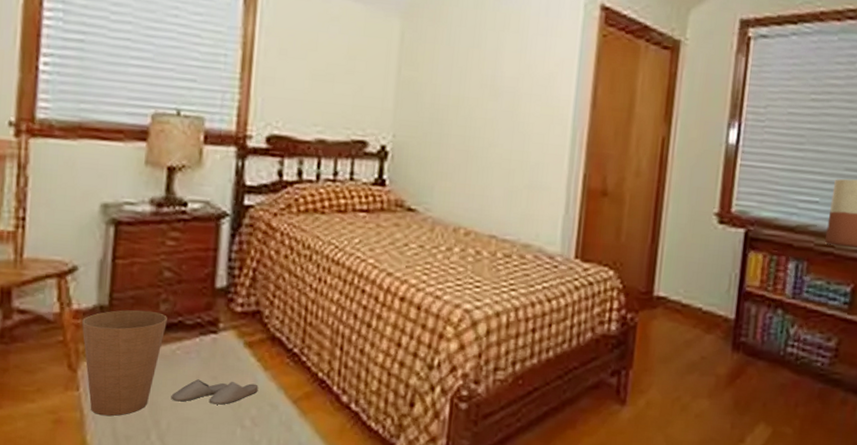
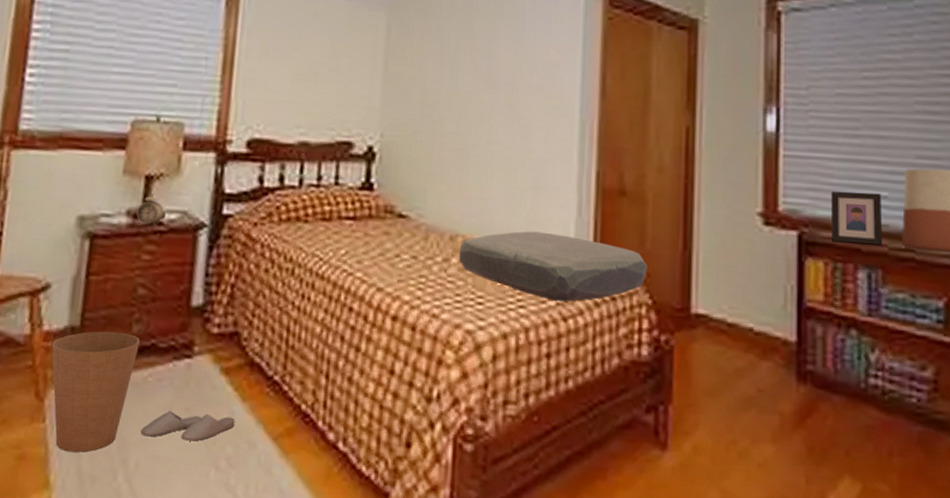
alarm clock: none [160,180,187,216] -> present [136,190,165,228]
cushion: none [460,225,621,286] -> present [458,231,648,302]
picture frame: none [771,196,814,243] -> present [830,190,883,247]

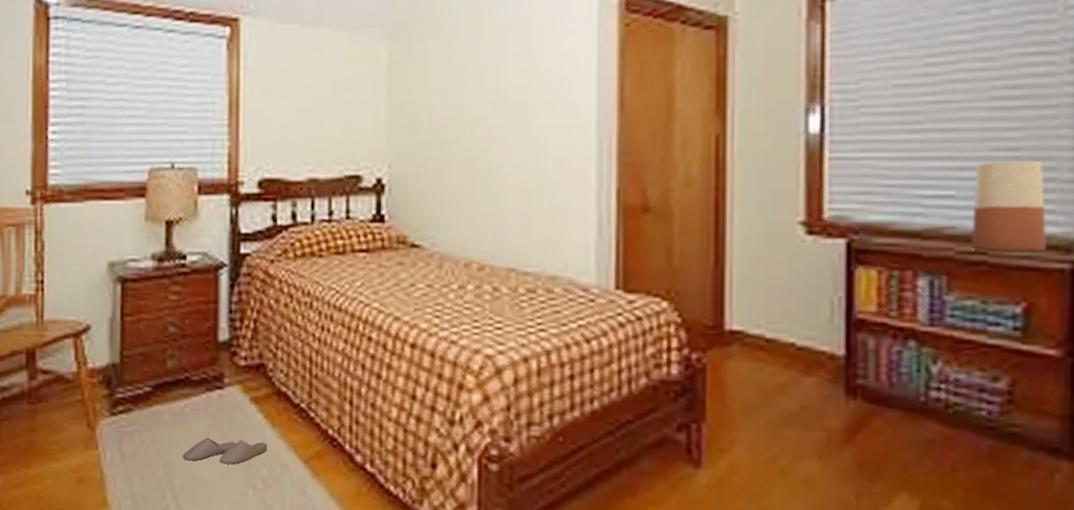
trash bin: present [51,331,140,453] -> none [97,366,174,476]
alarm clock: present [136,190,165,228] -> none [161,234,186,270]
cushion: present [458,231,648,302] -> none [474,254,675,323]
picture frame: present [830,190,883,247] -> none [885,193,949,251]

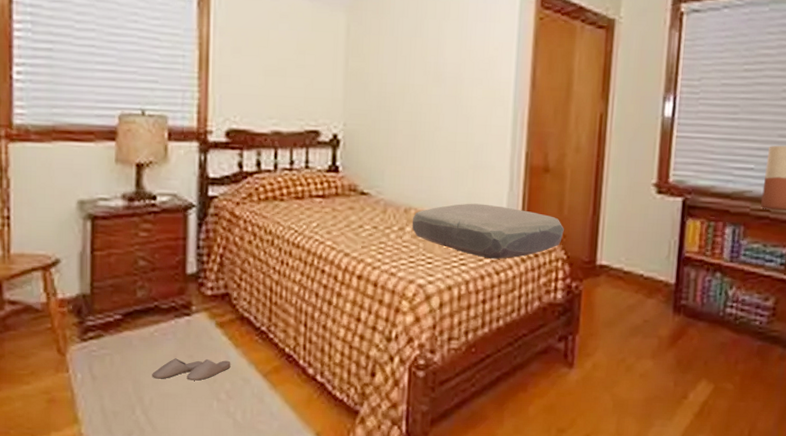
cushion: none [474,254,675,323] -> present [412,203,564,259]

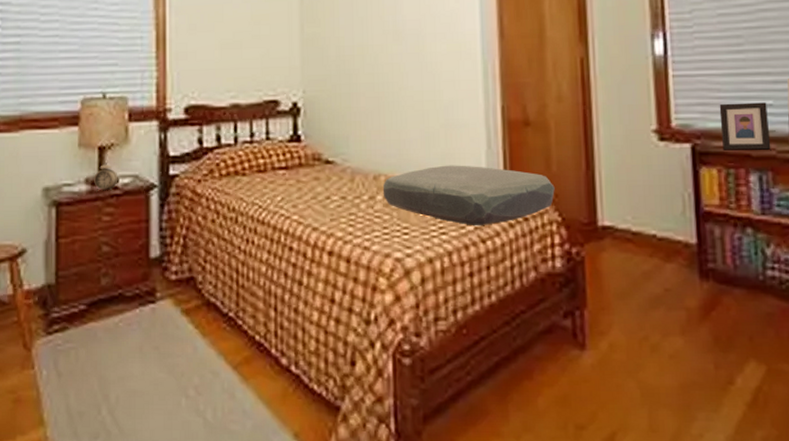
alarm clock: none [131,176,156,209] -> present [94,159,118,192]
slippers: present [152,358,231,381] -> none [117,350,199,375]
picture frame: none [708,164,749,208] -> present [719,102,771,151]

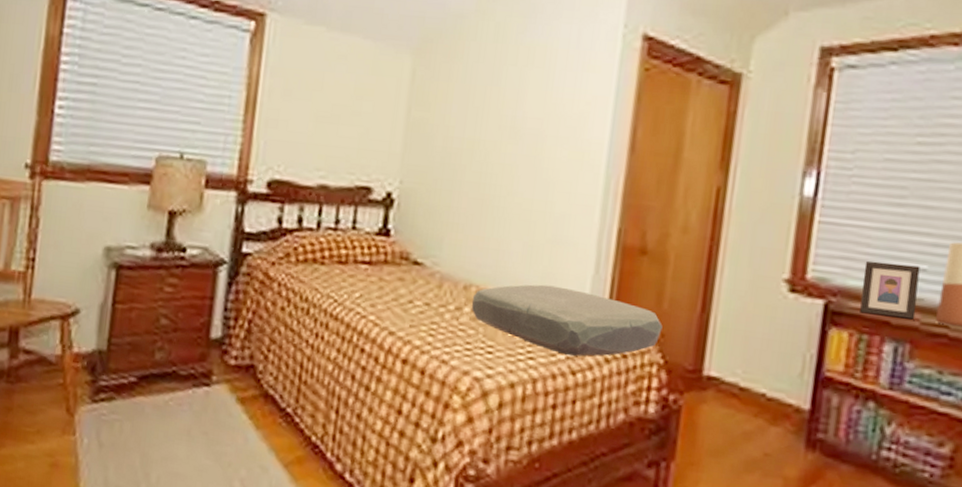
alarm clock: present [94,159,118,192] -> none [160,225,187,262]

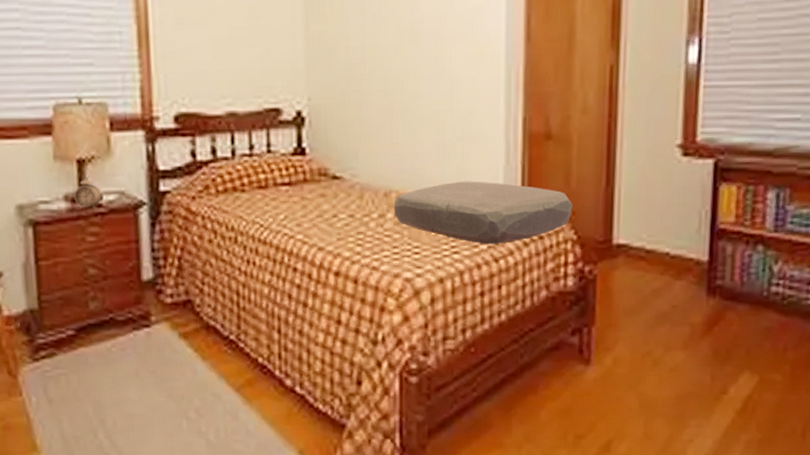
alarm clock: none [160,225,187,262] -> present [74,173,102,210]
picture frame: present [860,261,921,321] -> none [745,116,795,168]

